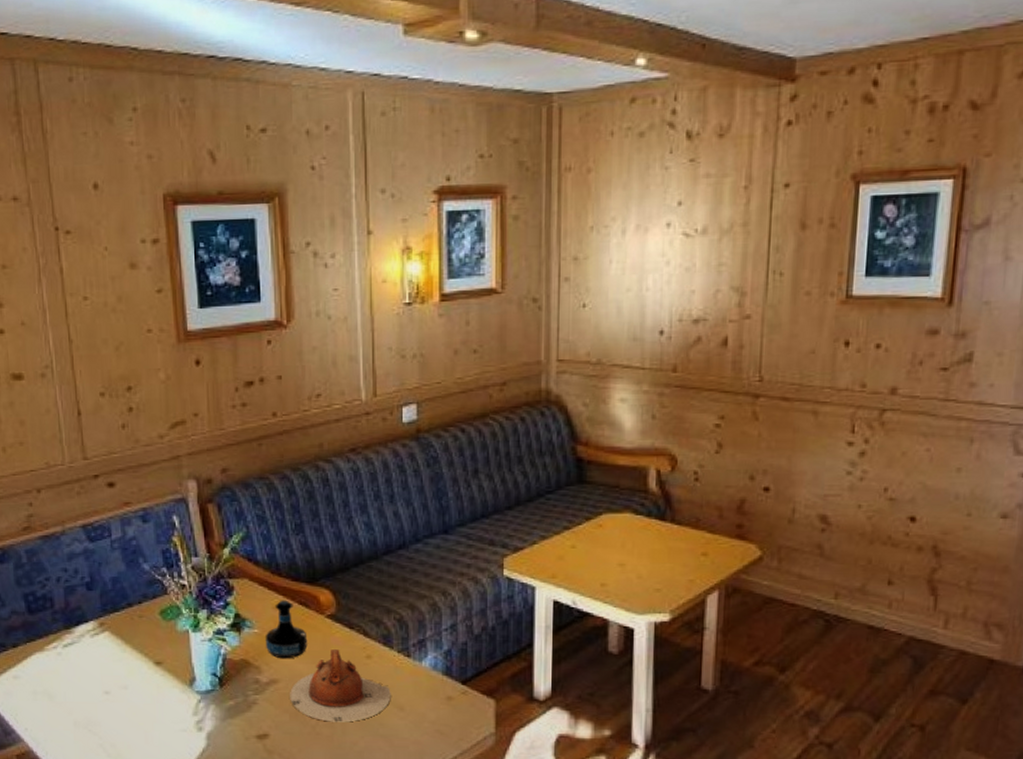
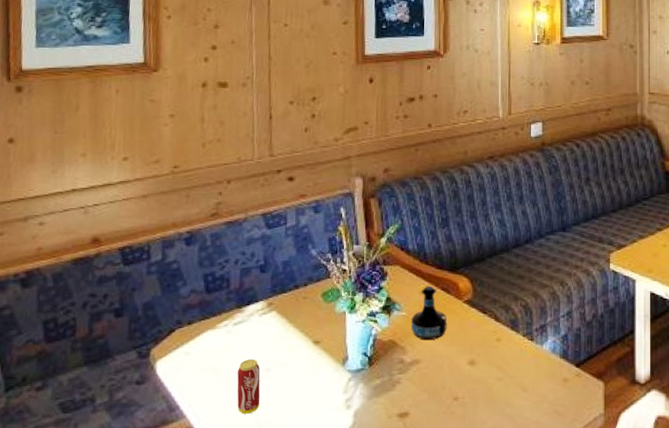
beverage can: none [74,681,102,737] -> present [237,358,261,414]
teapot: present [290,649,391,722] -> none [429,332,516,402]

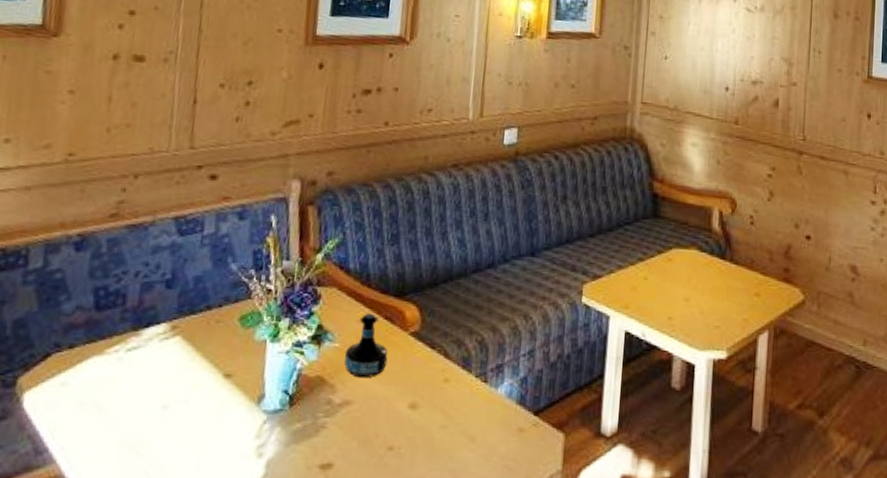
beverage can: present [237,358,261,414] -> none [122,392,155,461]

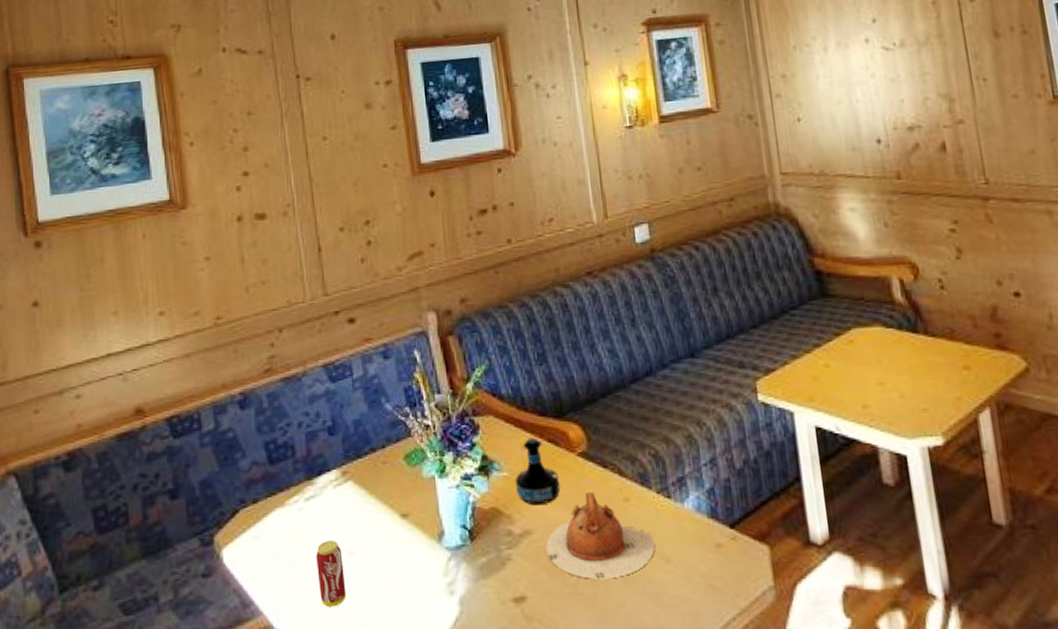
beverage can: none [122,392,155,461] -> present [316,539,347,607]
teapot: none [361,370,465,453] -> present [545,492,656,579]

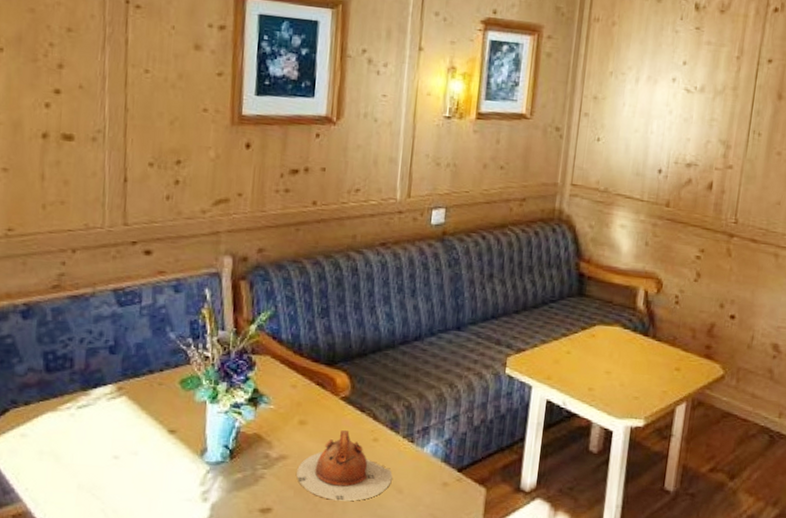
beverage can: present [316,539,347,607] -> none [80,444,108,502]
tequila bottle: present [514,437,561,506] -> none [279,379,321,436]

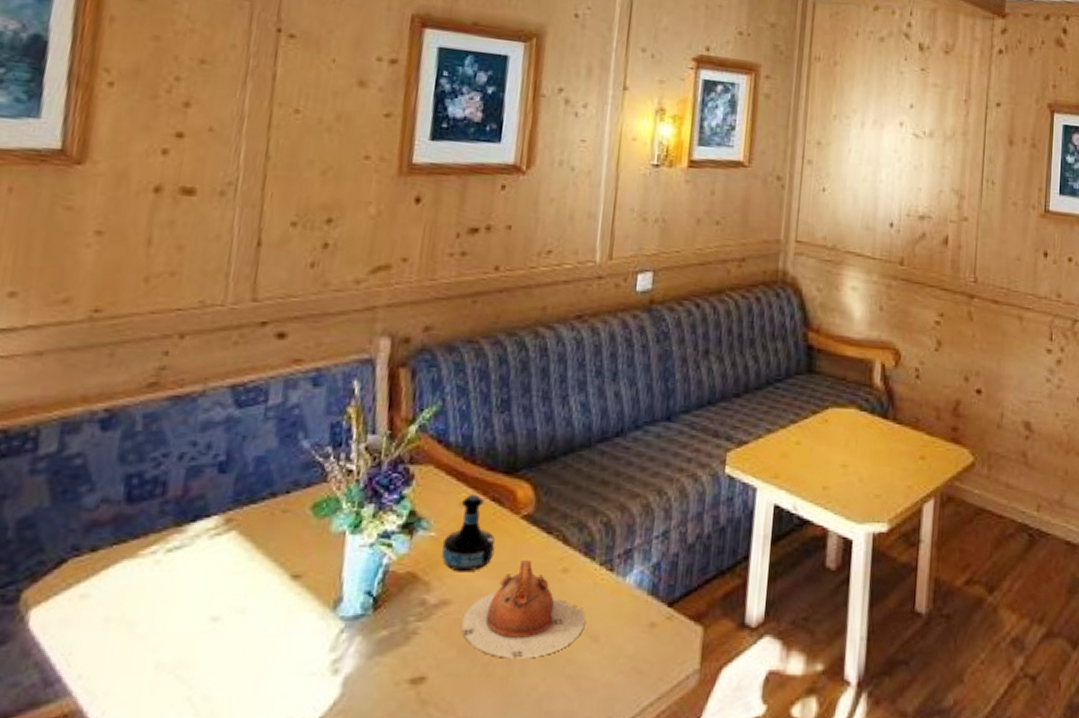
tequila bottle: none [279,379,321,436] -> present [442,494,496,572]

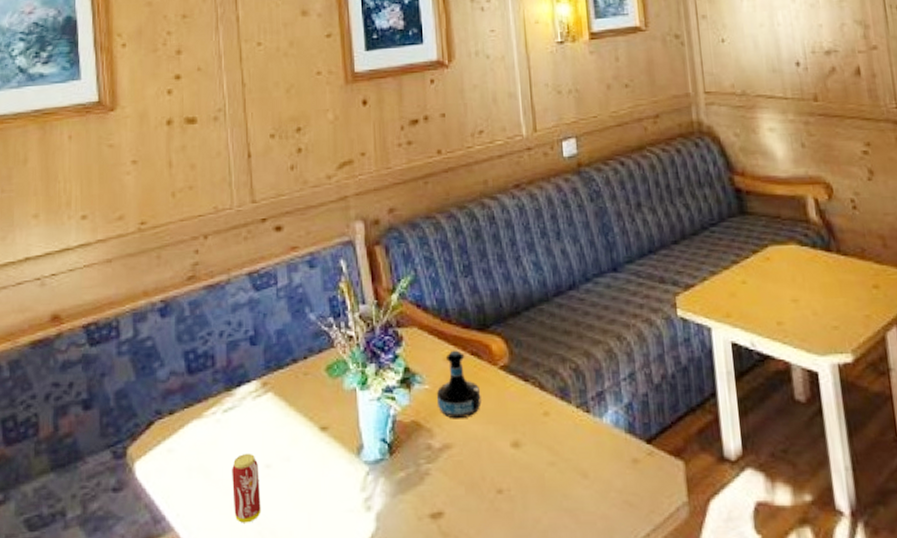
beverage can: none [158,602,203,687] -> present [232,453,261,523]
teapot: present [461,560,586,659] -> none [465,406,573,495]

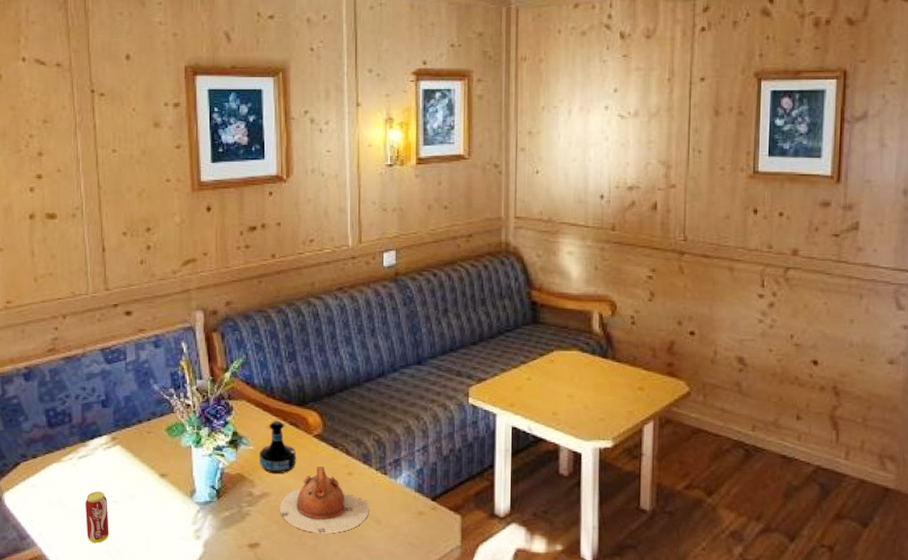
teapot: none [465,406,573,495] -> present [279,466,369,534]

